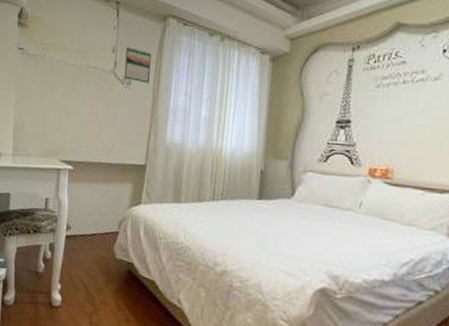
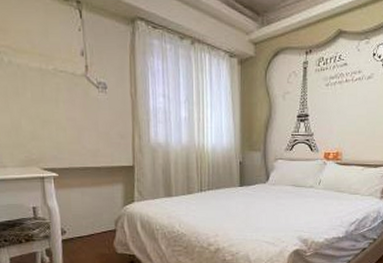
calendar: present [123,46,152,84] -> none [96,49,127,87]

